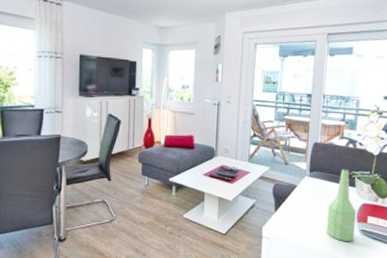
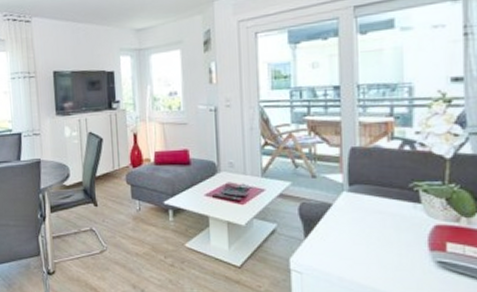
bottle: present [326,169,356,242] -> none [381,179,427,278]

